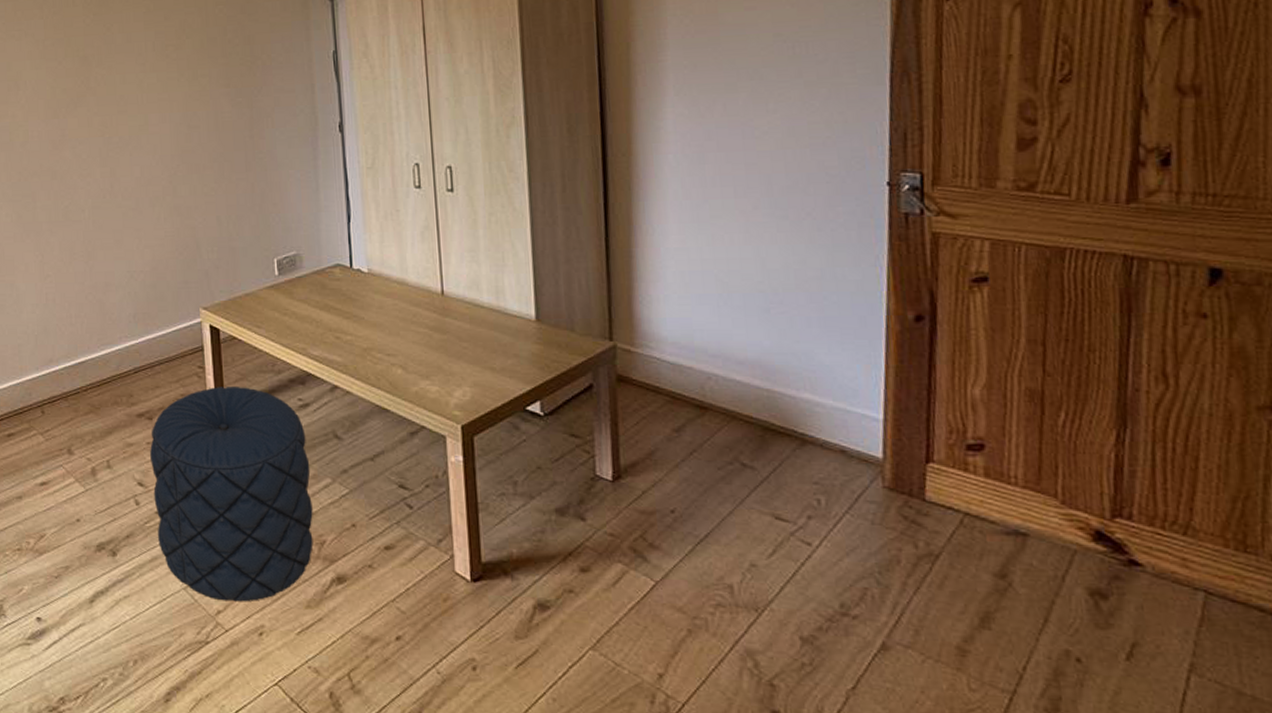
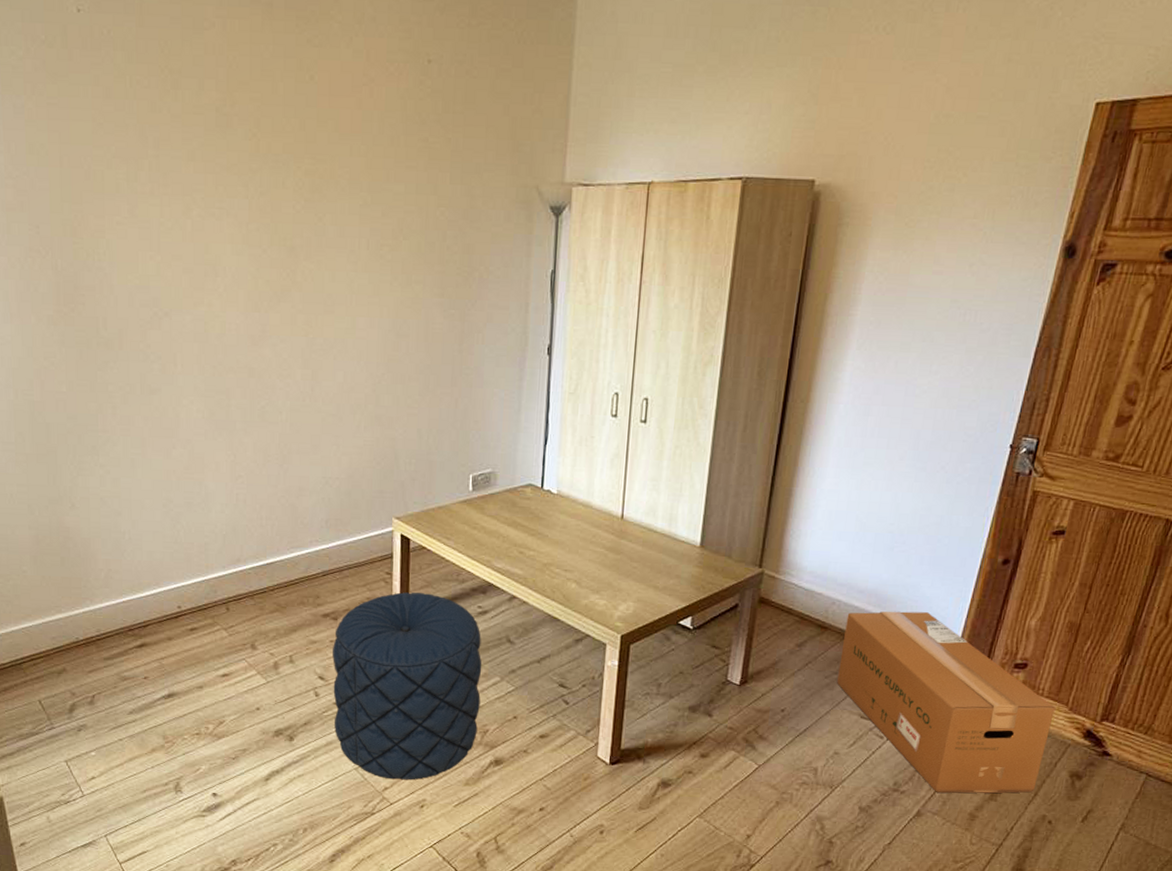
box: none [729,384,1043,619] -> present [837,611,1055,794]

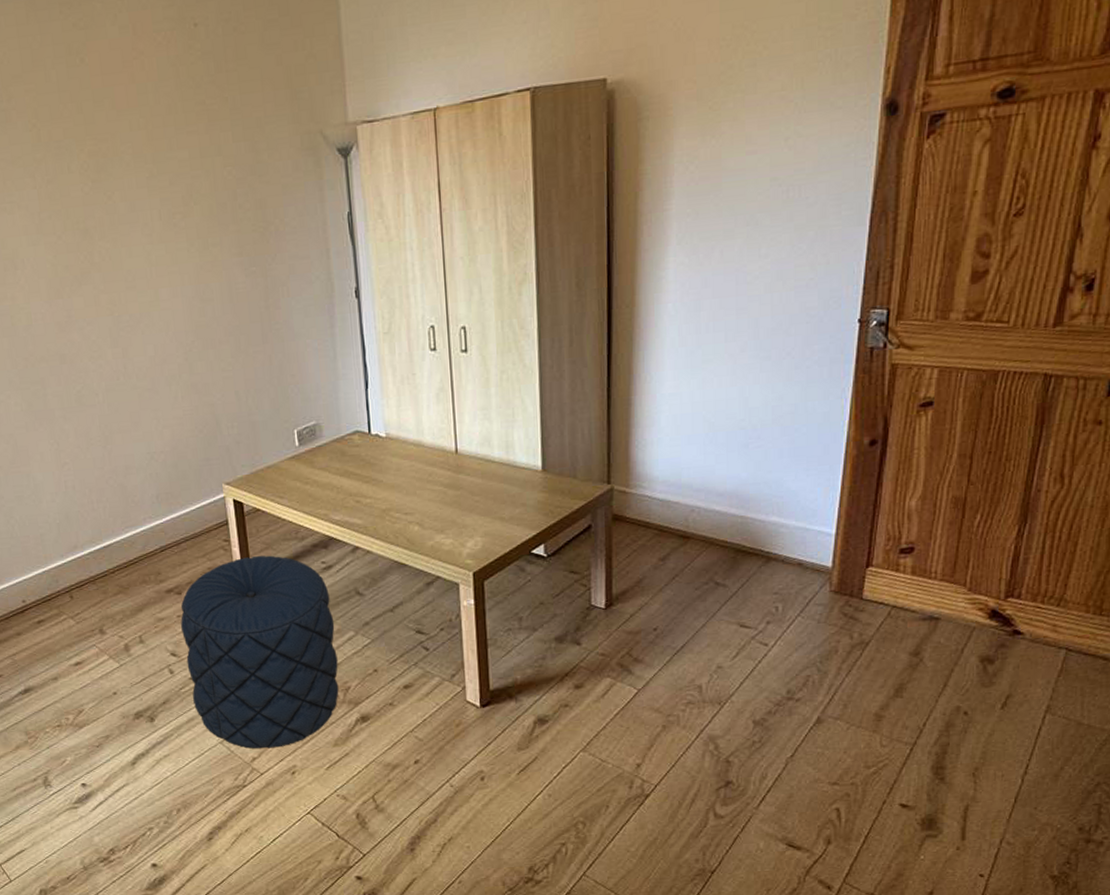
box: present [837,611,1055,794] -> none [708,507,952,697]

